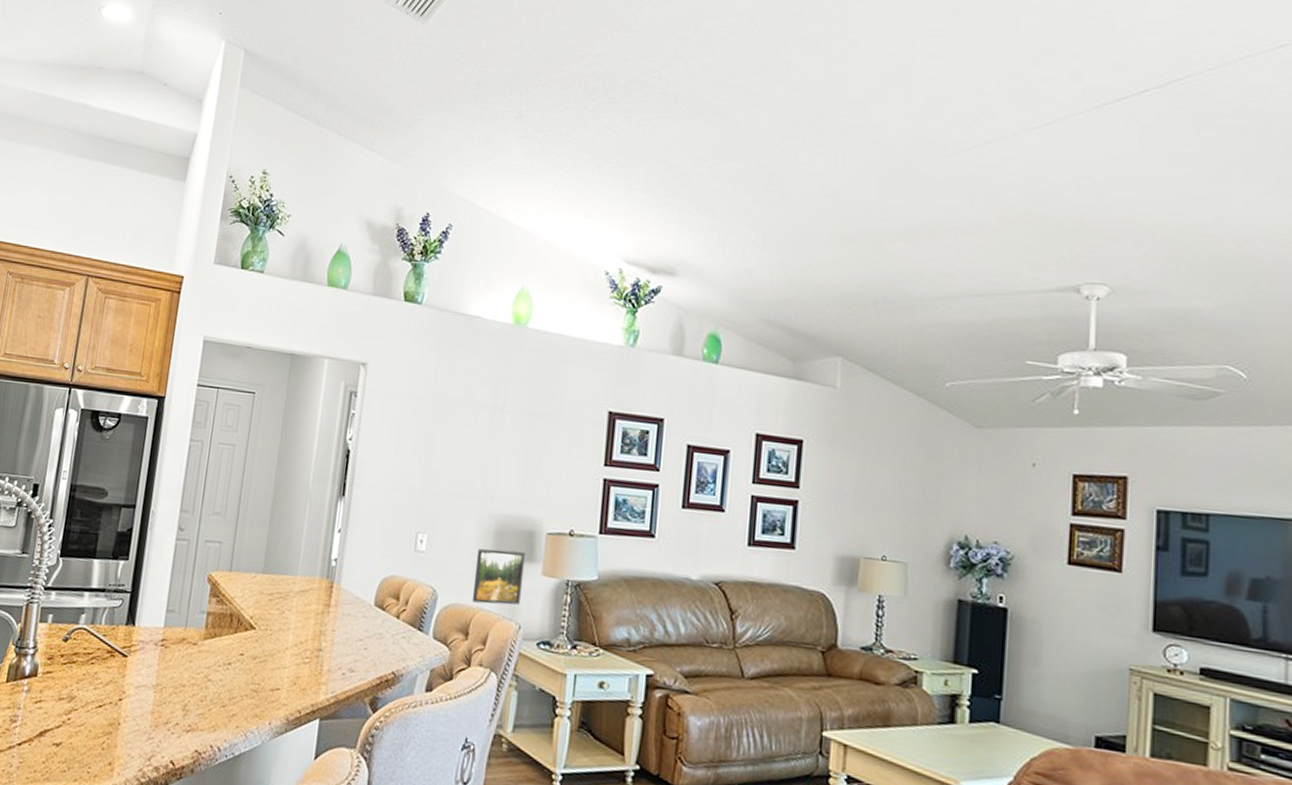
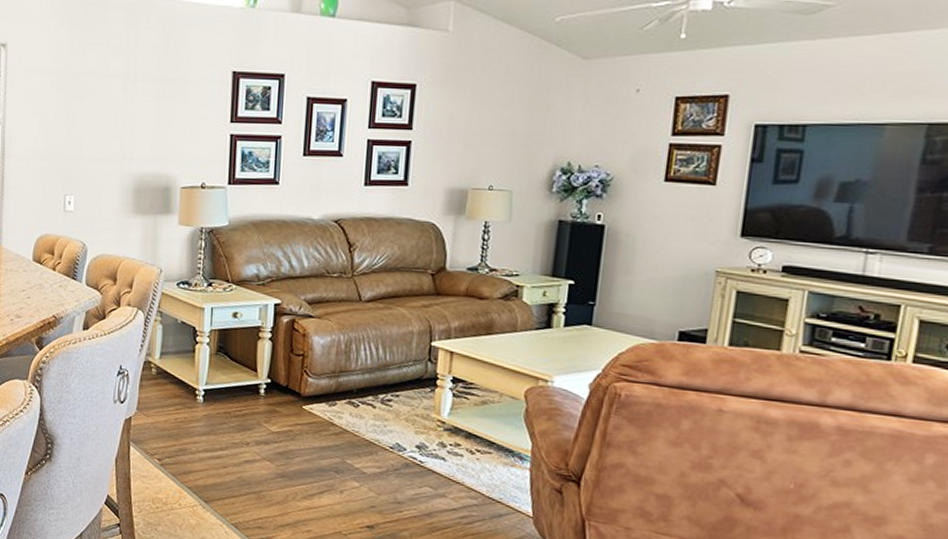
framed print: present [471,548,525,605] -> none [117,205,162,253]

